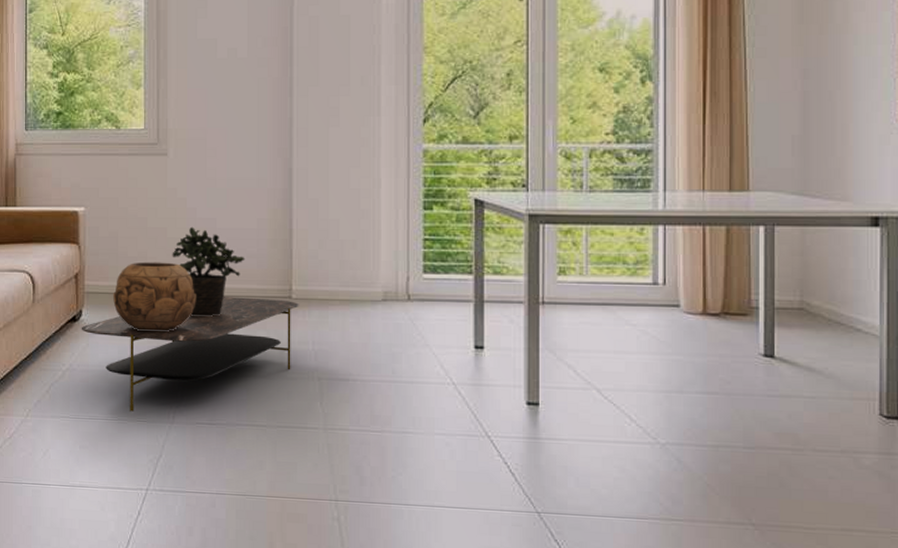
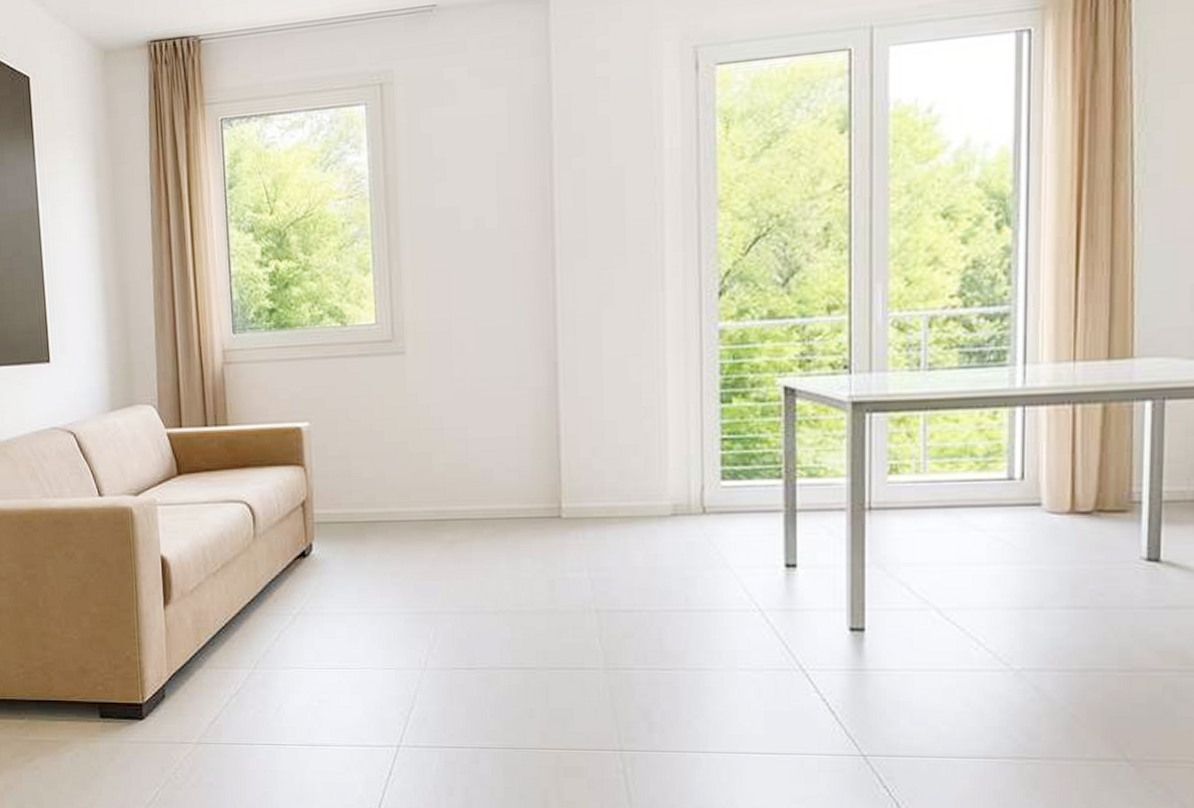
coffee table: present [81,297,299,412] -> none [312,519,570,658]
decorative bowl: present [113,262,196,332] -> none [348,482,447,566]
potted plant: present [172,226,245,317] -> none [415,438,504,544]

